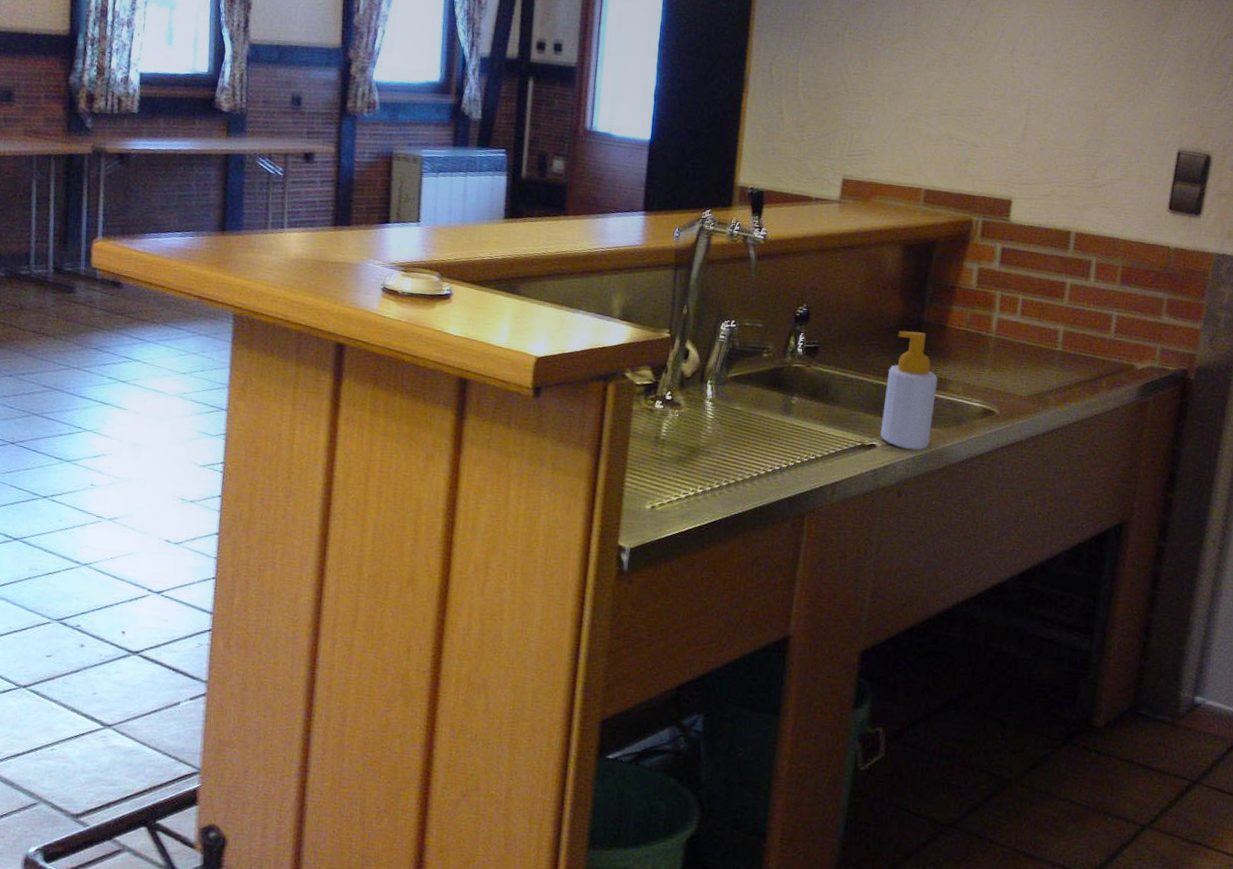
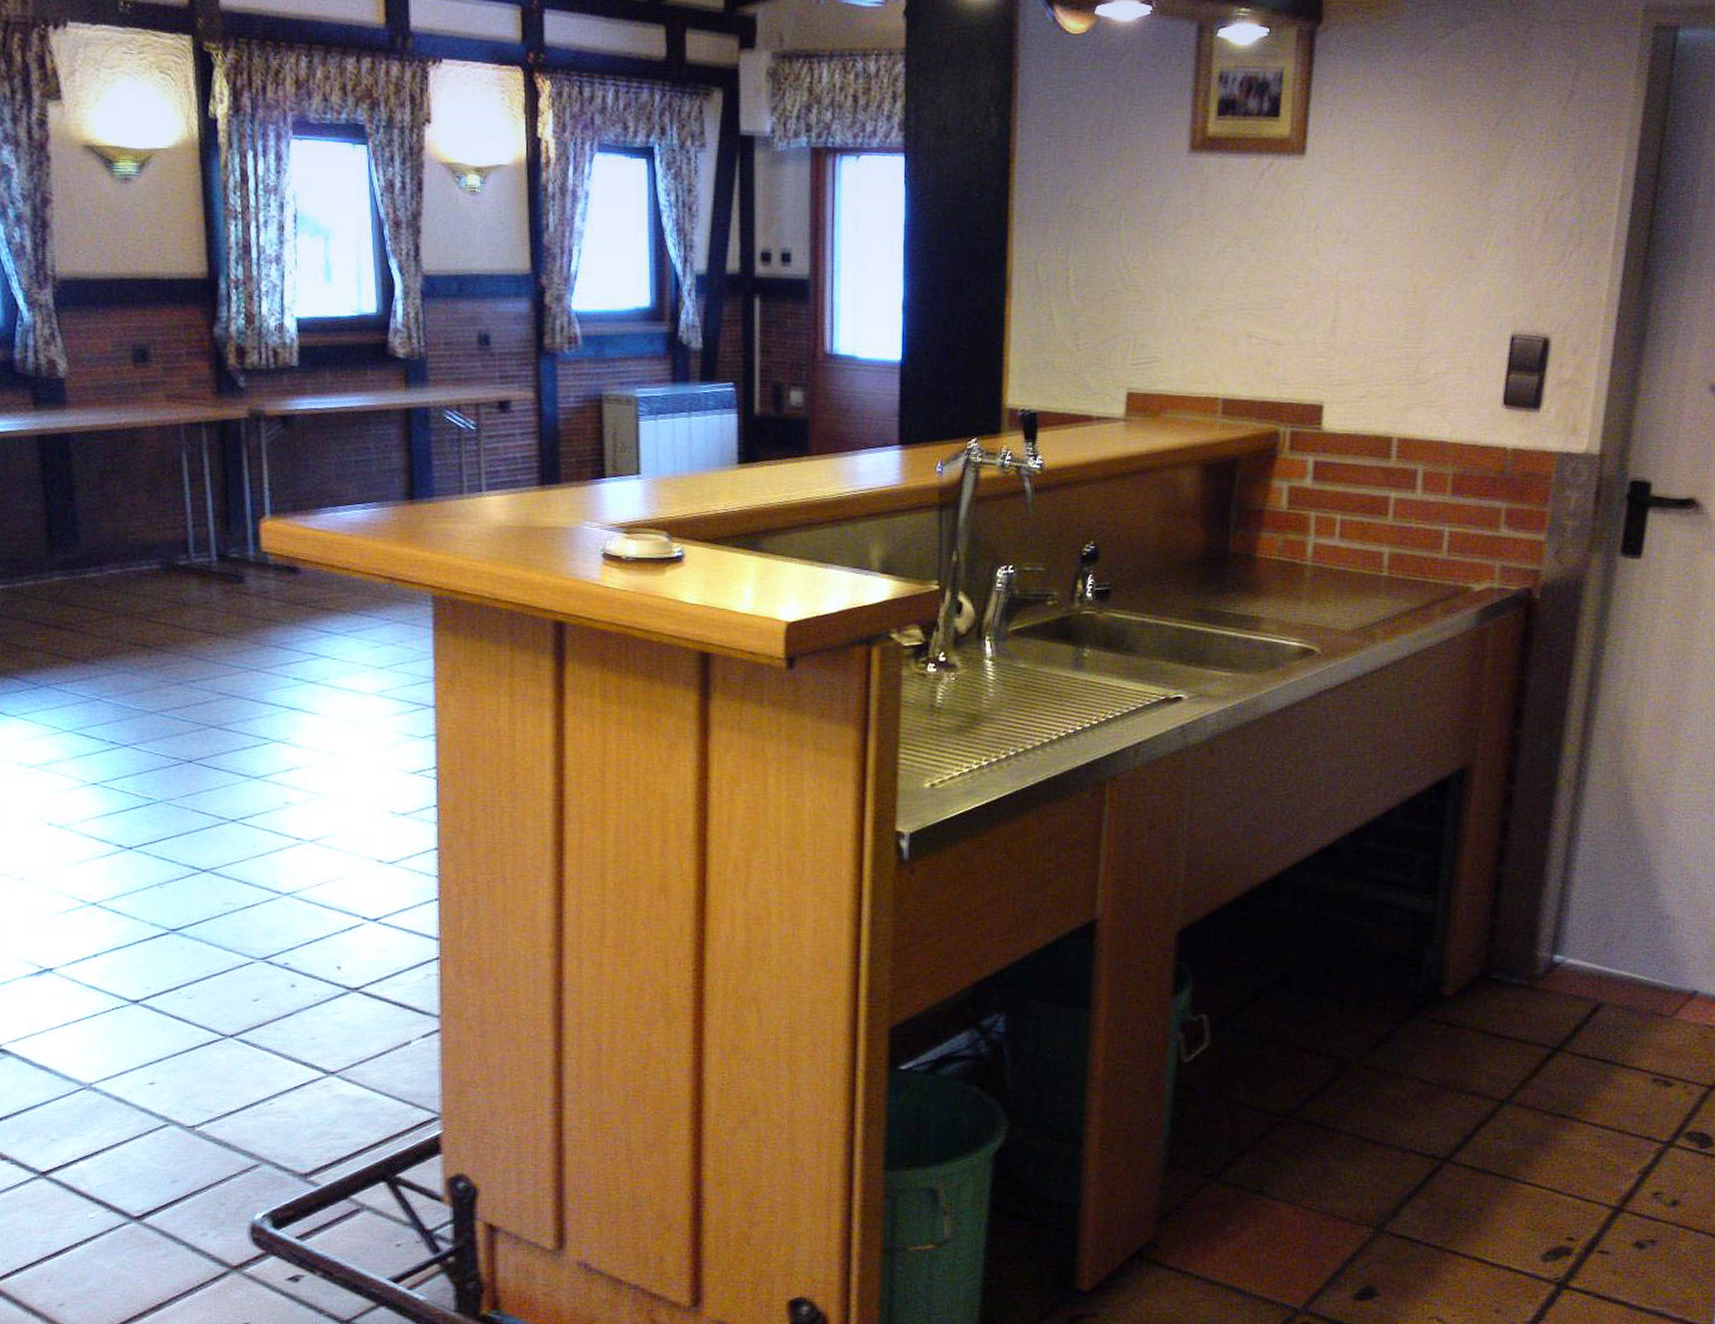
soap bottle: present [880,330,938,450] -> none [1186,564,1248,701]

